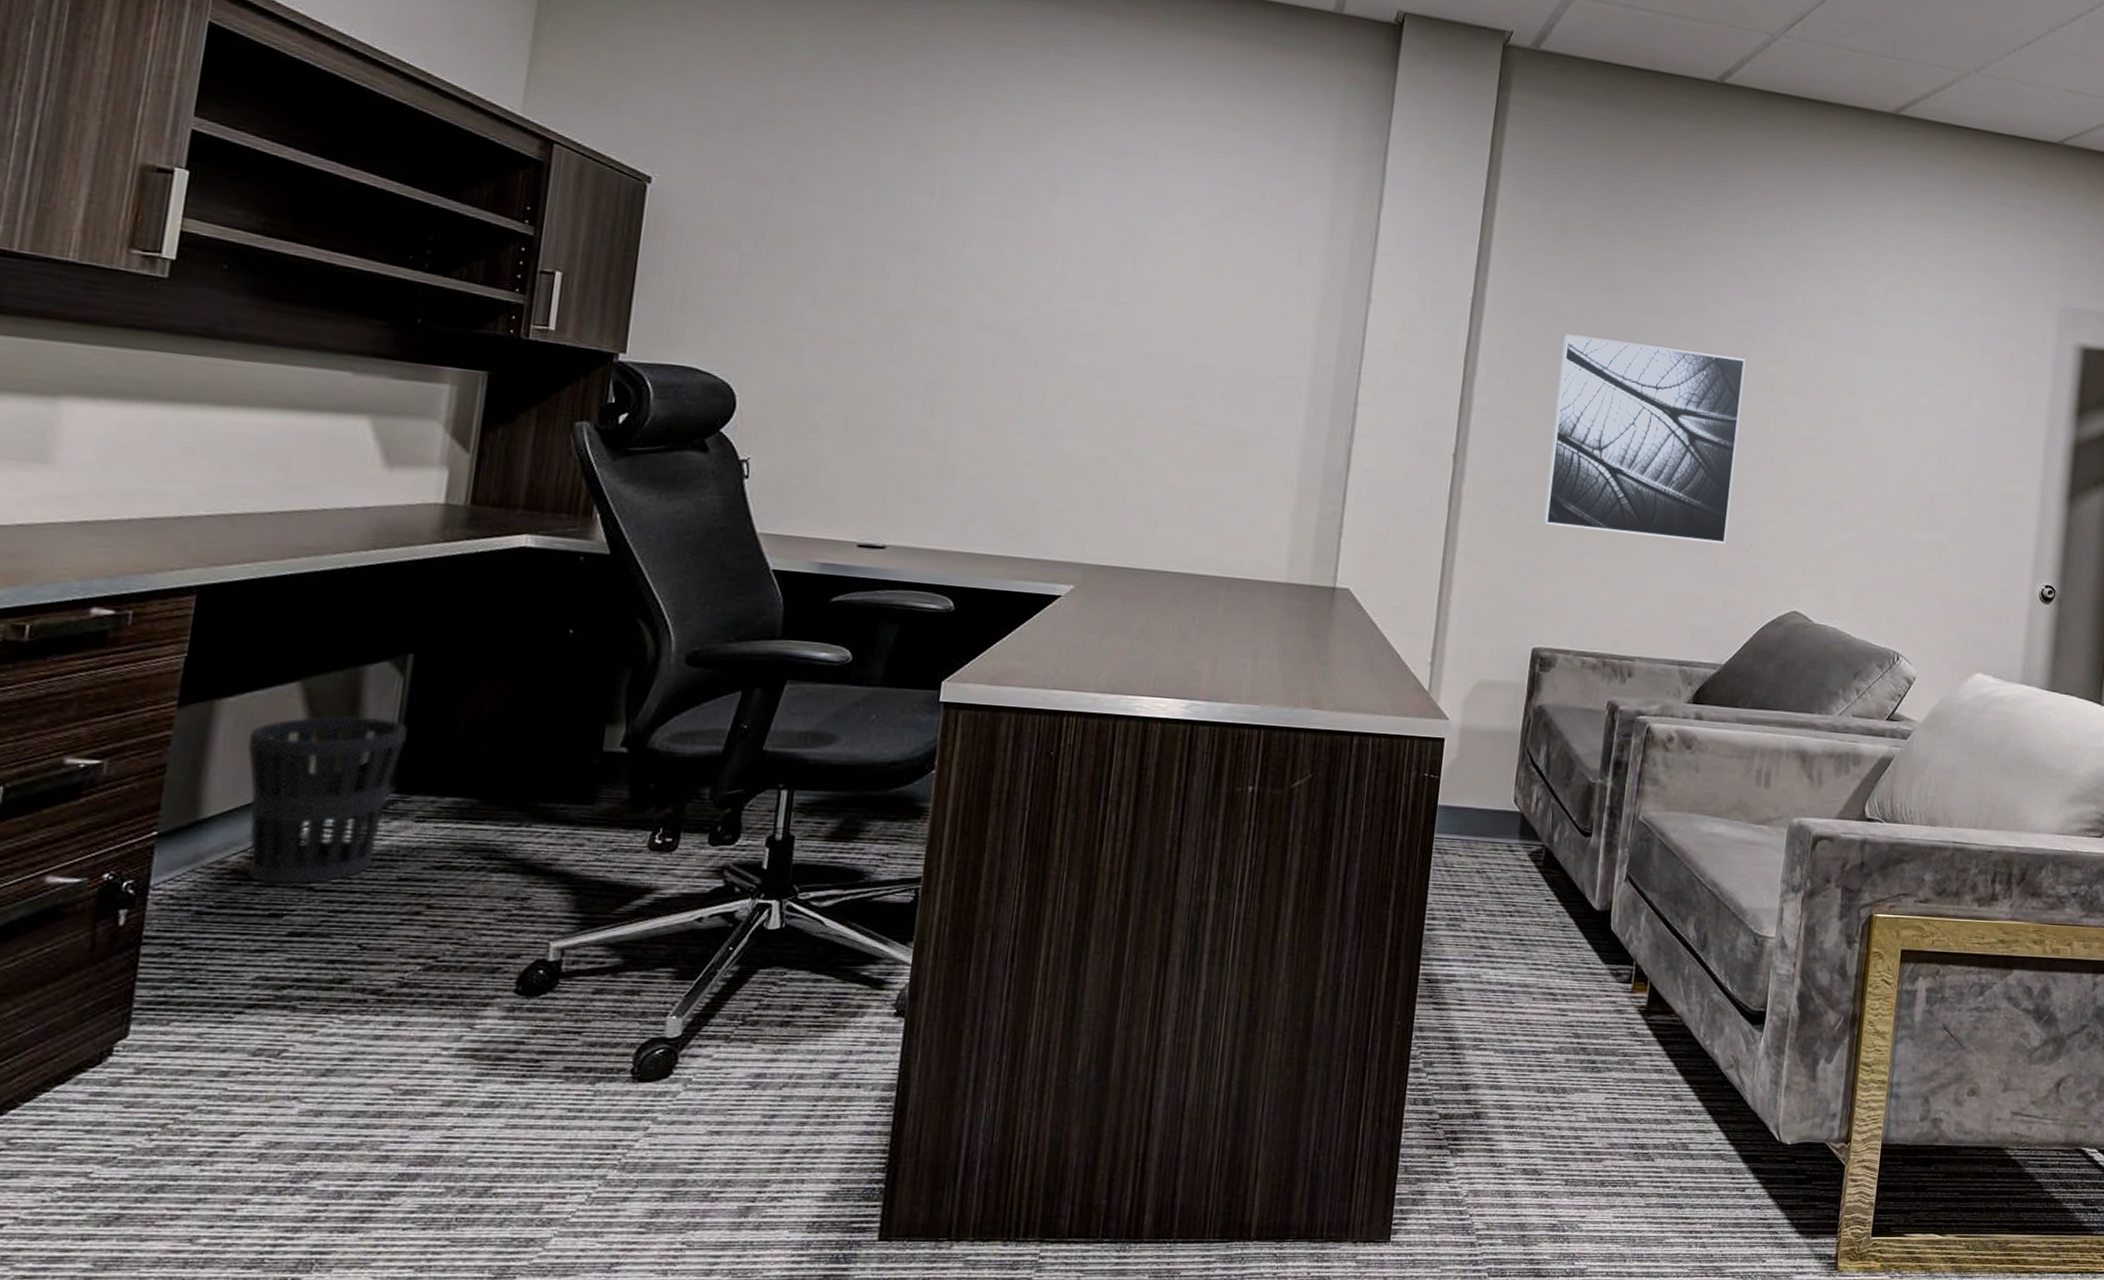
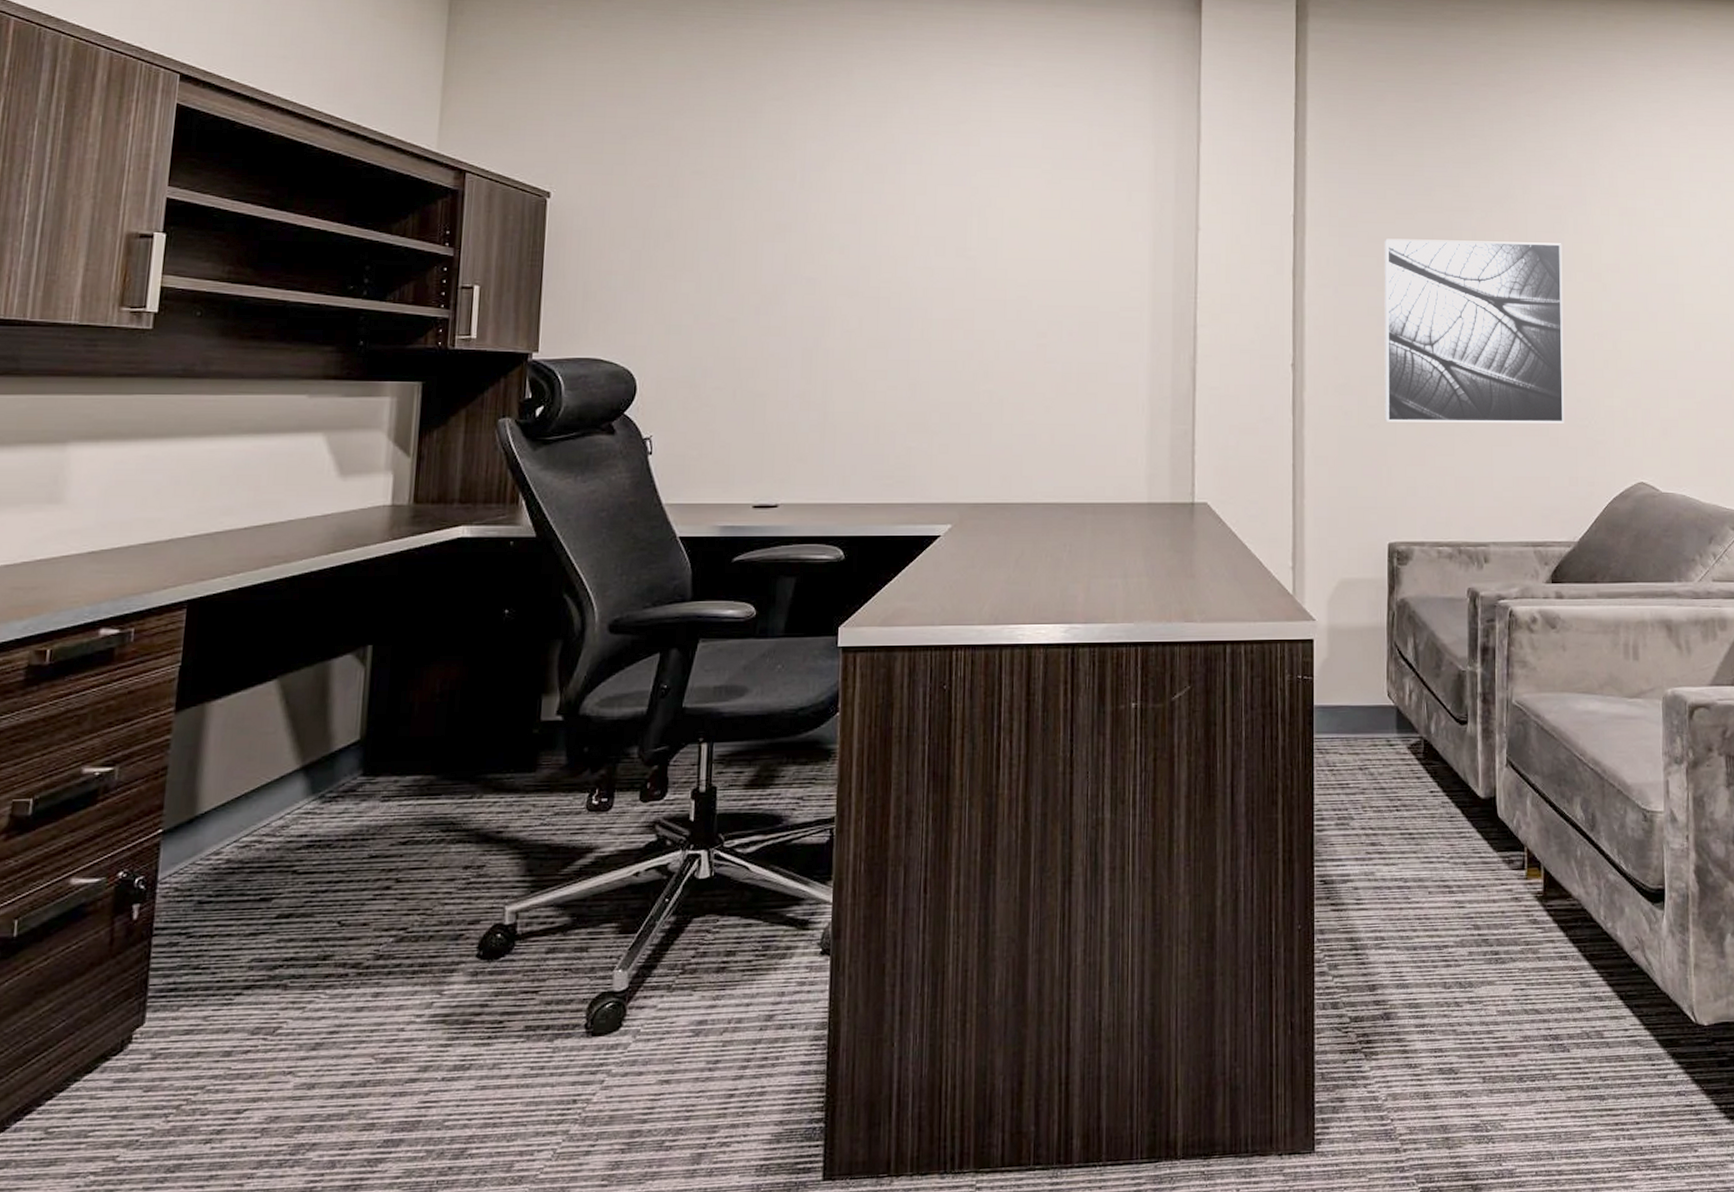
wastebasket: present [247,715,408,885] -> none [234,706,370,870]

